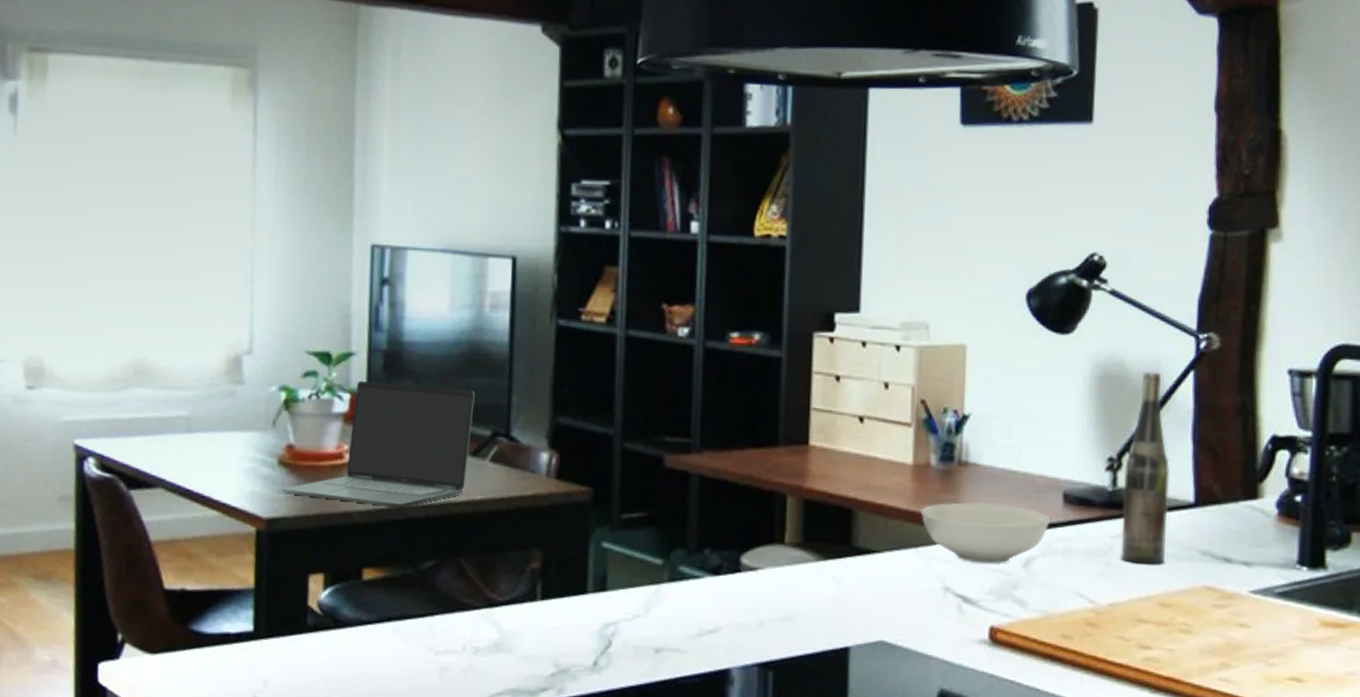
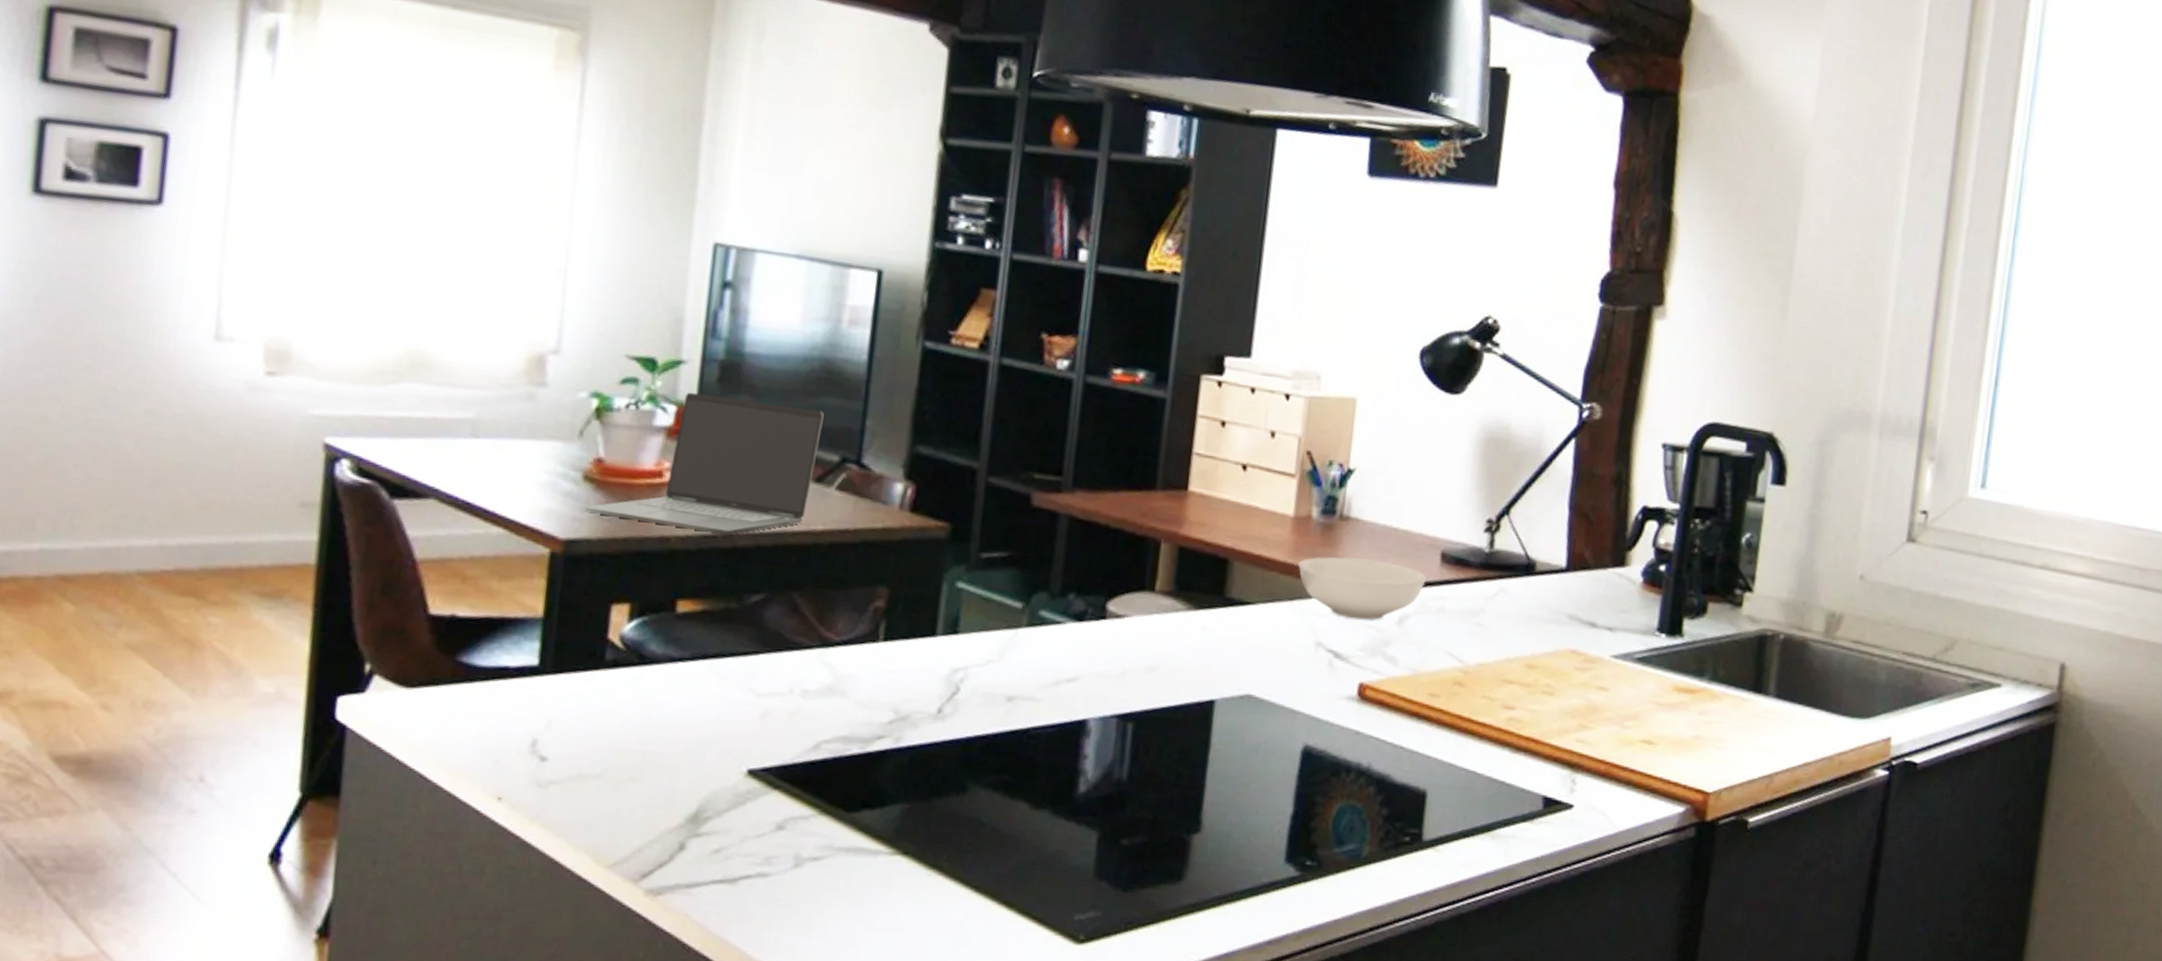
wine bottle: present [1121,372,1170,564] -> none [1492,437,1546,627]

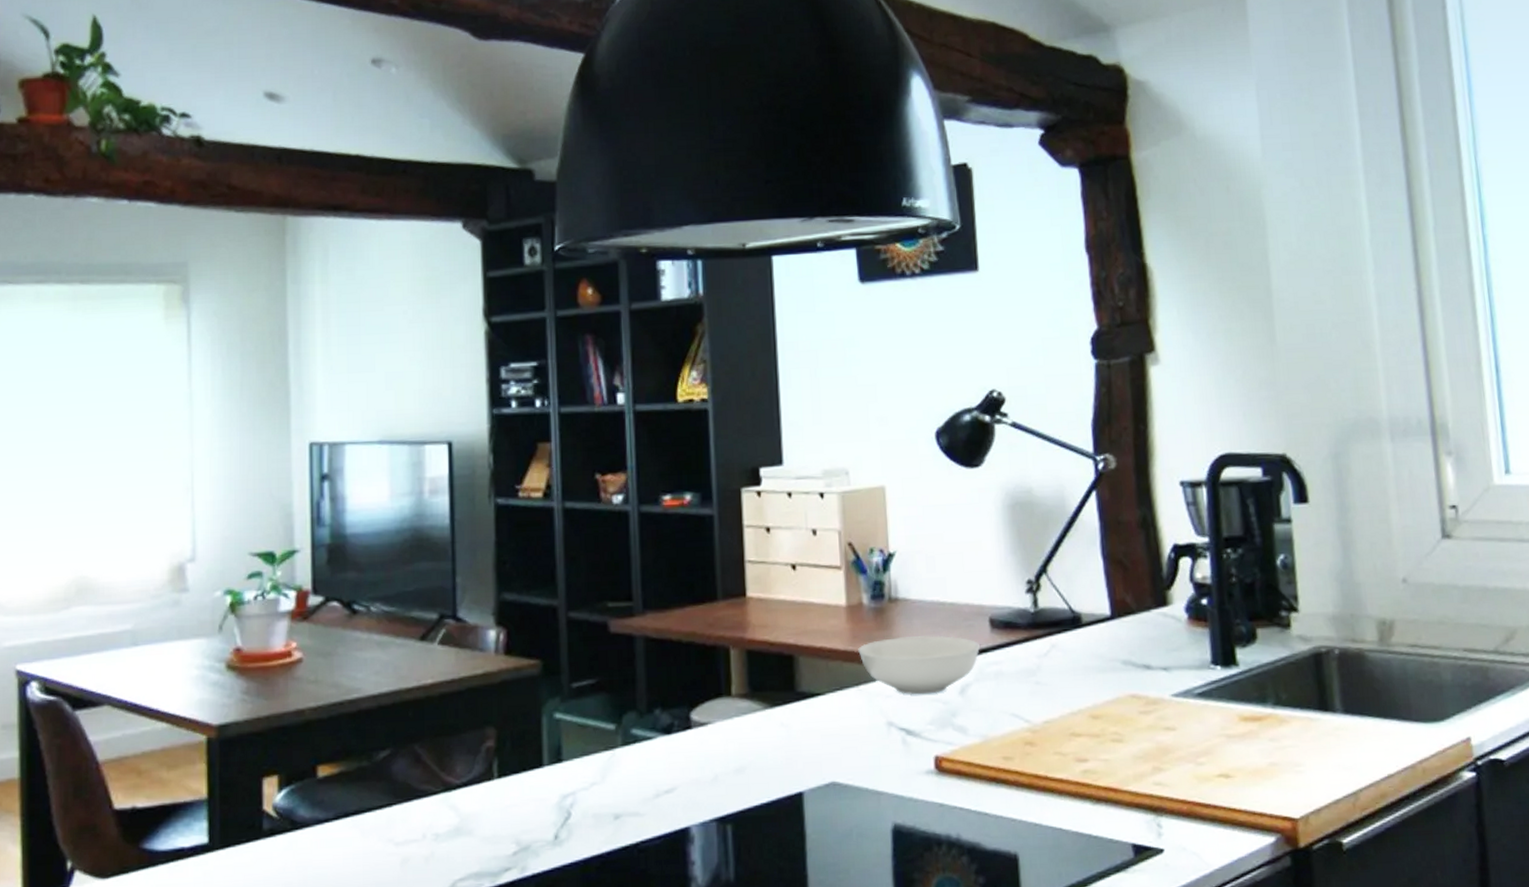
laptop: present [584,392,824,536] -> none [231,575,420,701]

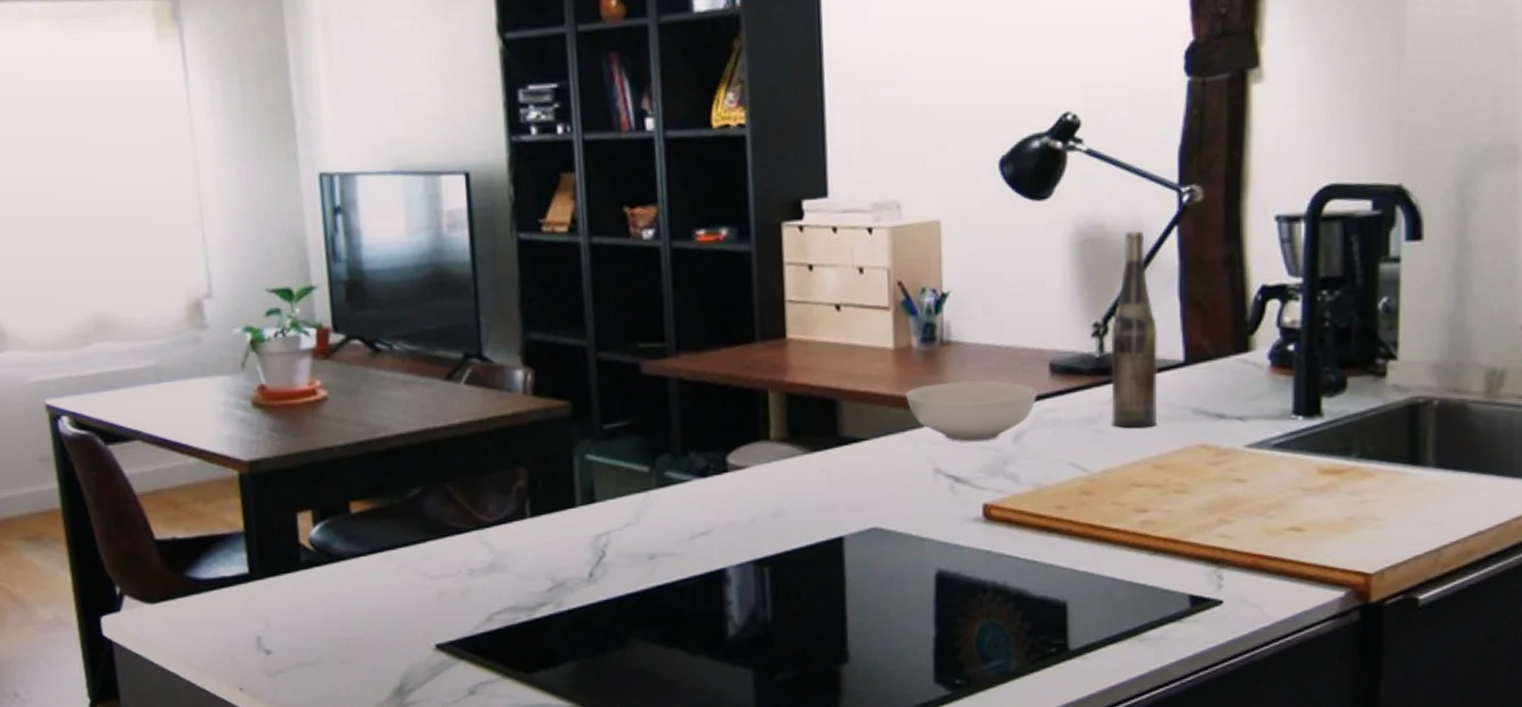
wine bottle: none [1043,495,1090,679] -> present [1110,231,1158,428]

